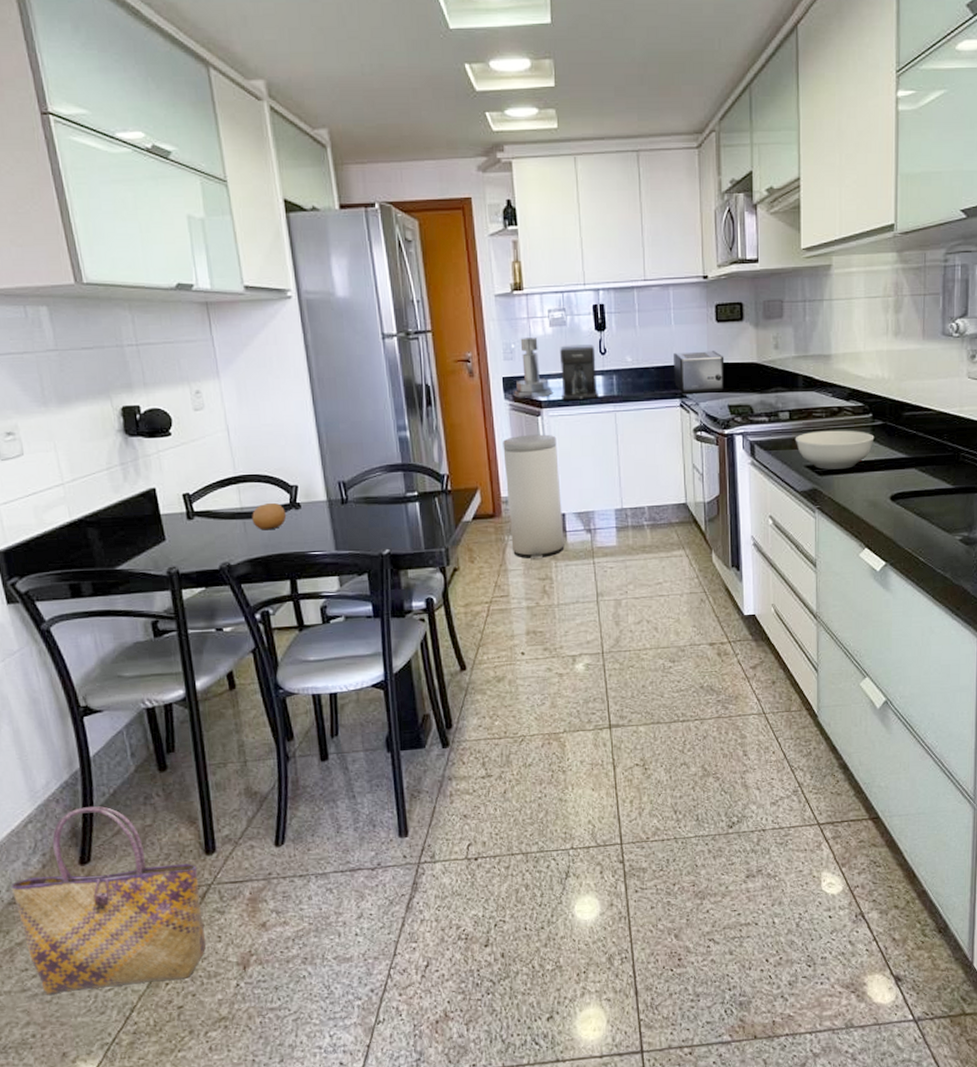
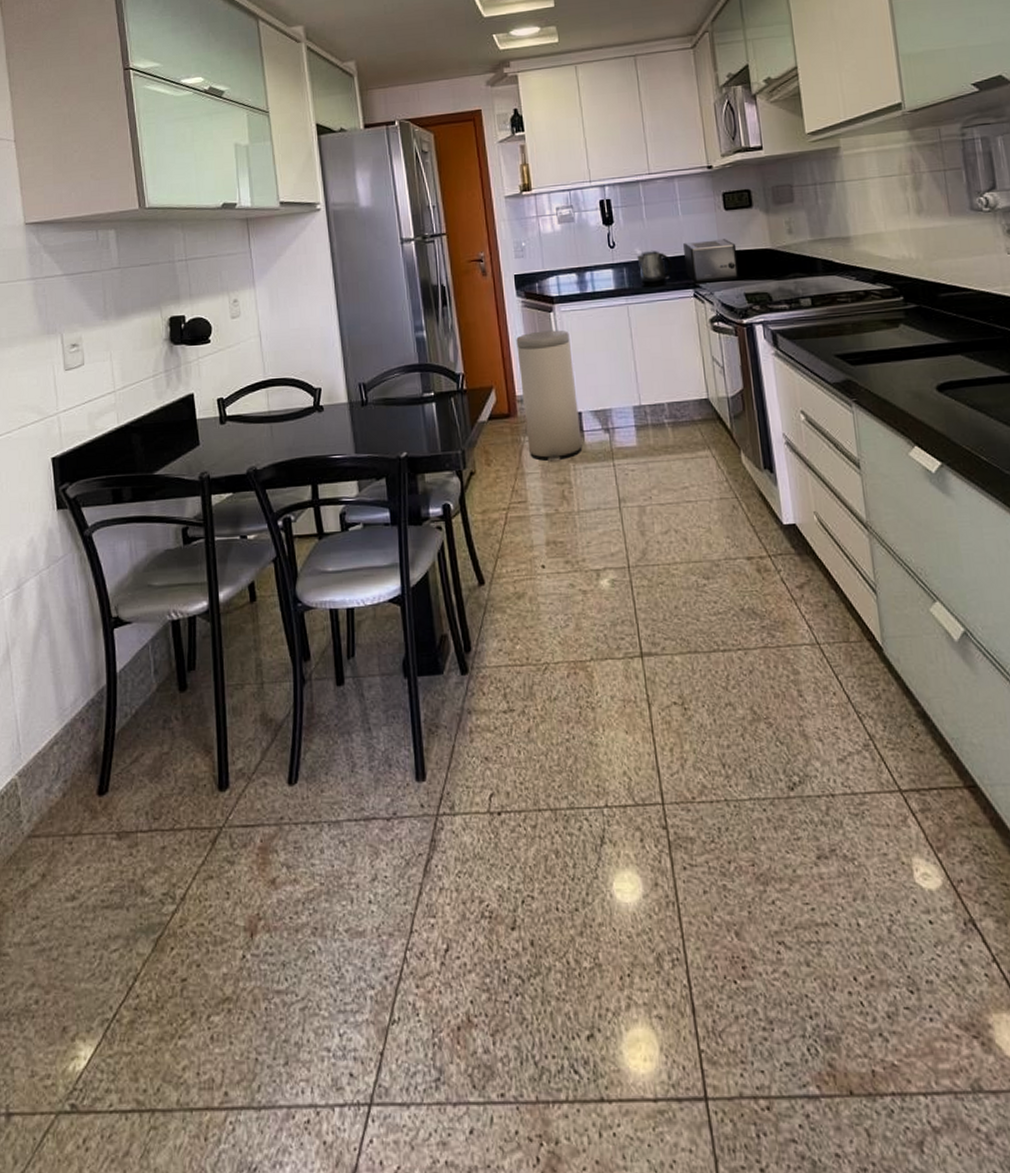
tote bag: present [11,806,207,995] -> none [32,729,214,951]
fruit: present [252,502,287,531] -> none [278,405,310,434]
paper towel holder: present [513,338,554,398] -> none [525,235,565,295]
coffee maker: present [560,344,598,401] -> none [569,239,610,296]
kettle: none [627,358,661,396] -> present [637,250,672,288]
bowl: present [795,430,875,470] -> none [820,315,910,359]

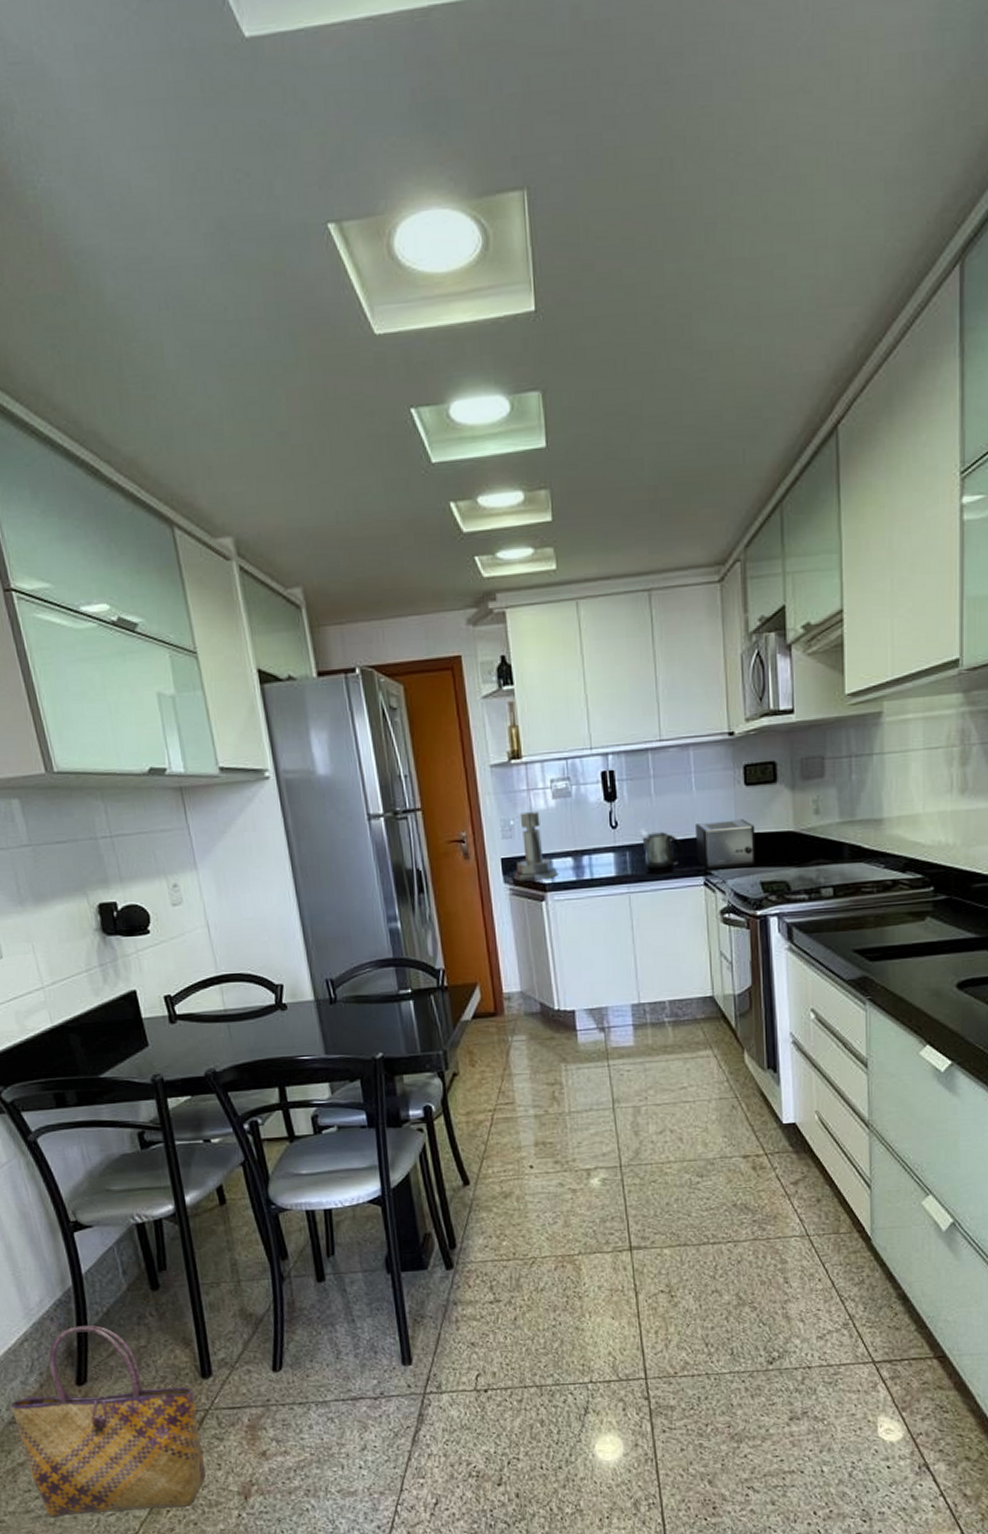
tote bag: none [32,729,214,951] -> present [10,1325,206,1517]
pedal bin: present [516,330,582,462] -> none [503,921,575,1062]
paper towel holder: none [525,235,565,295] -> present [513,812,559,882]

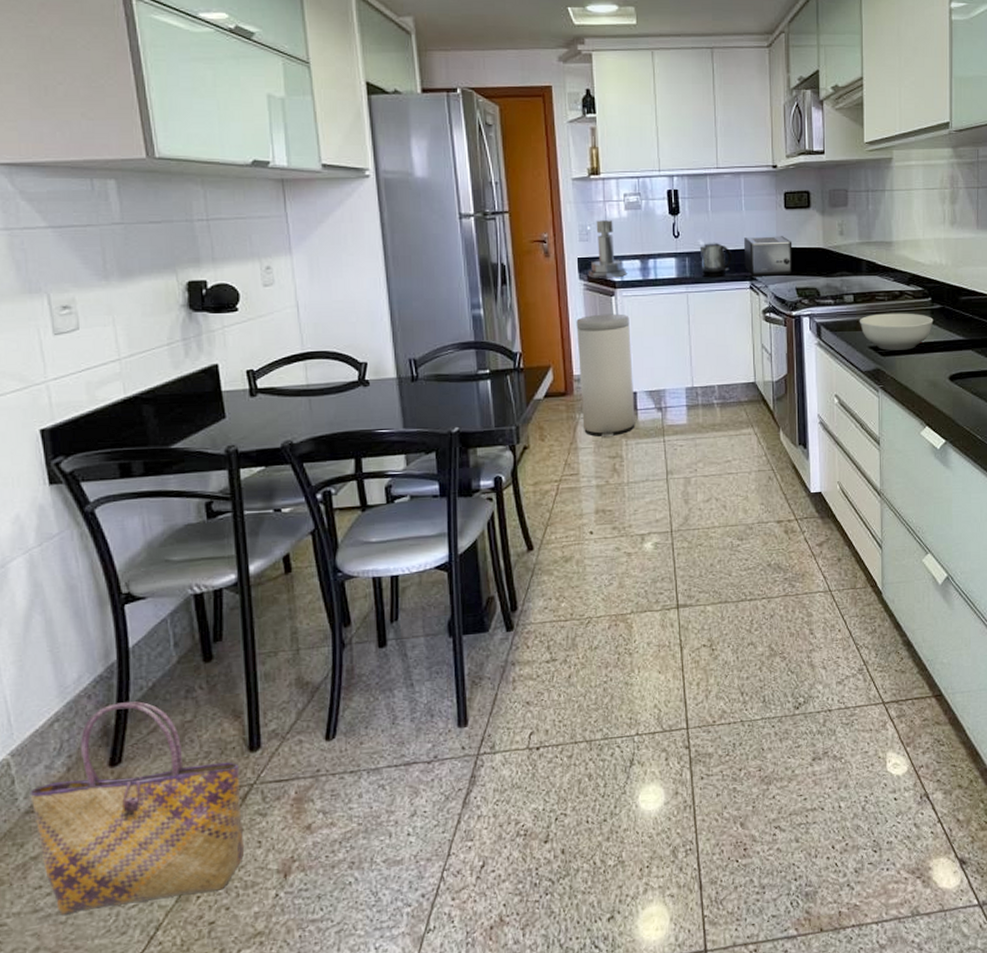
pedal bin: none [503,921,575,1062] -> present [576,313,635,438]
bowl: none [840,907,937,954] -> present [859,313,934,350]

